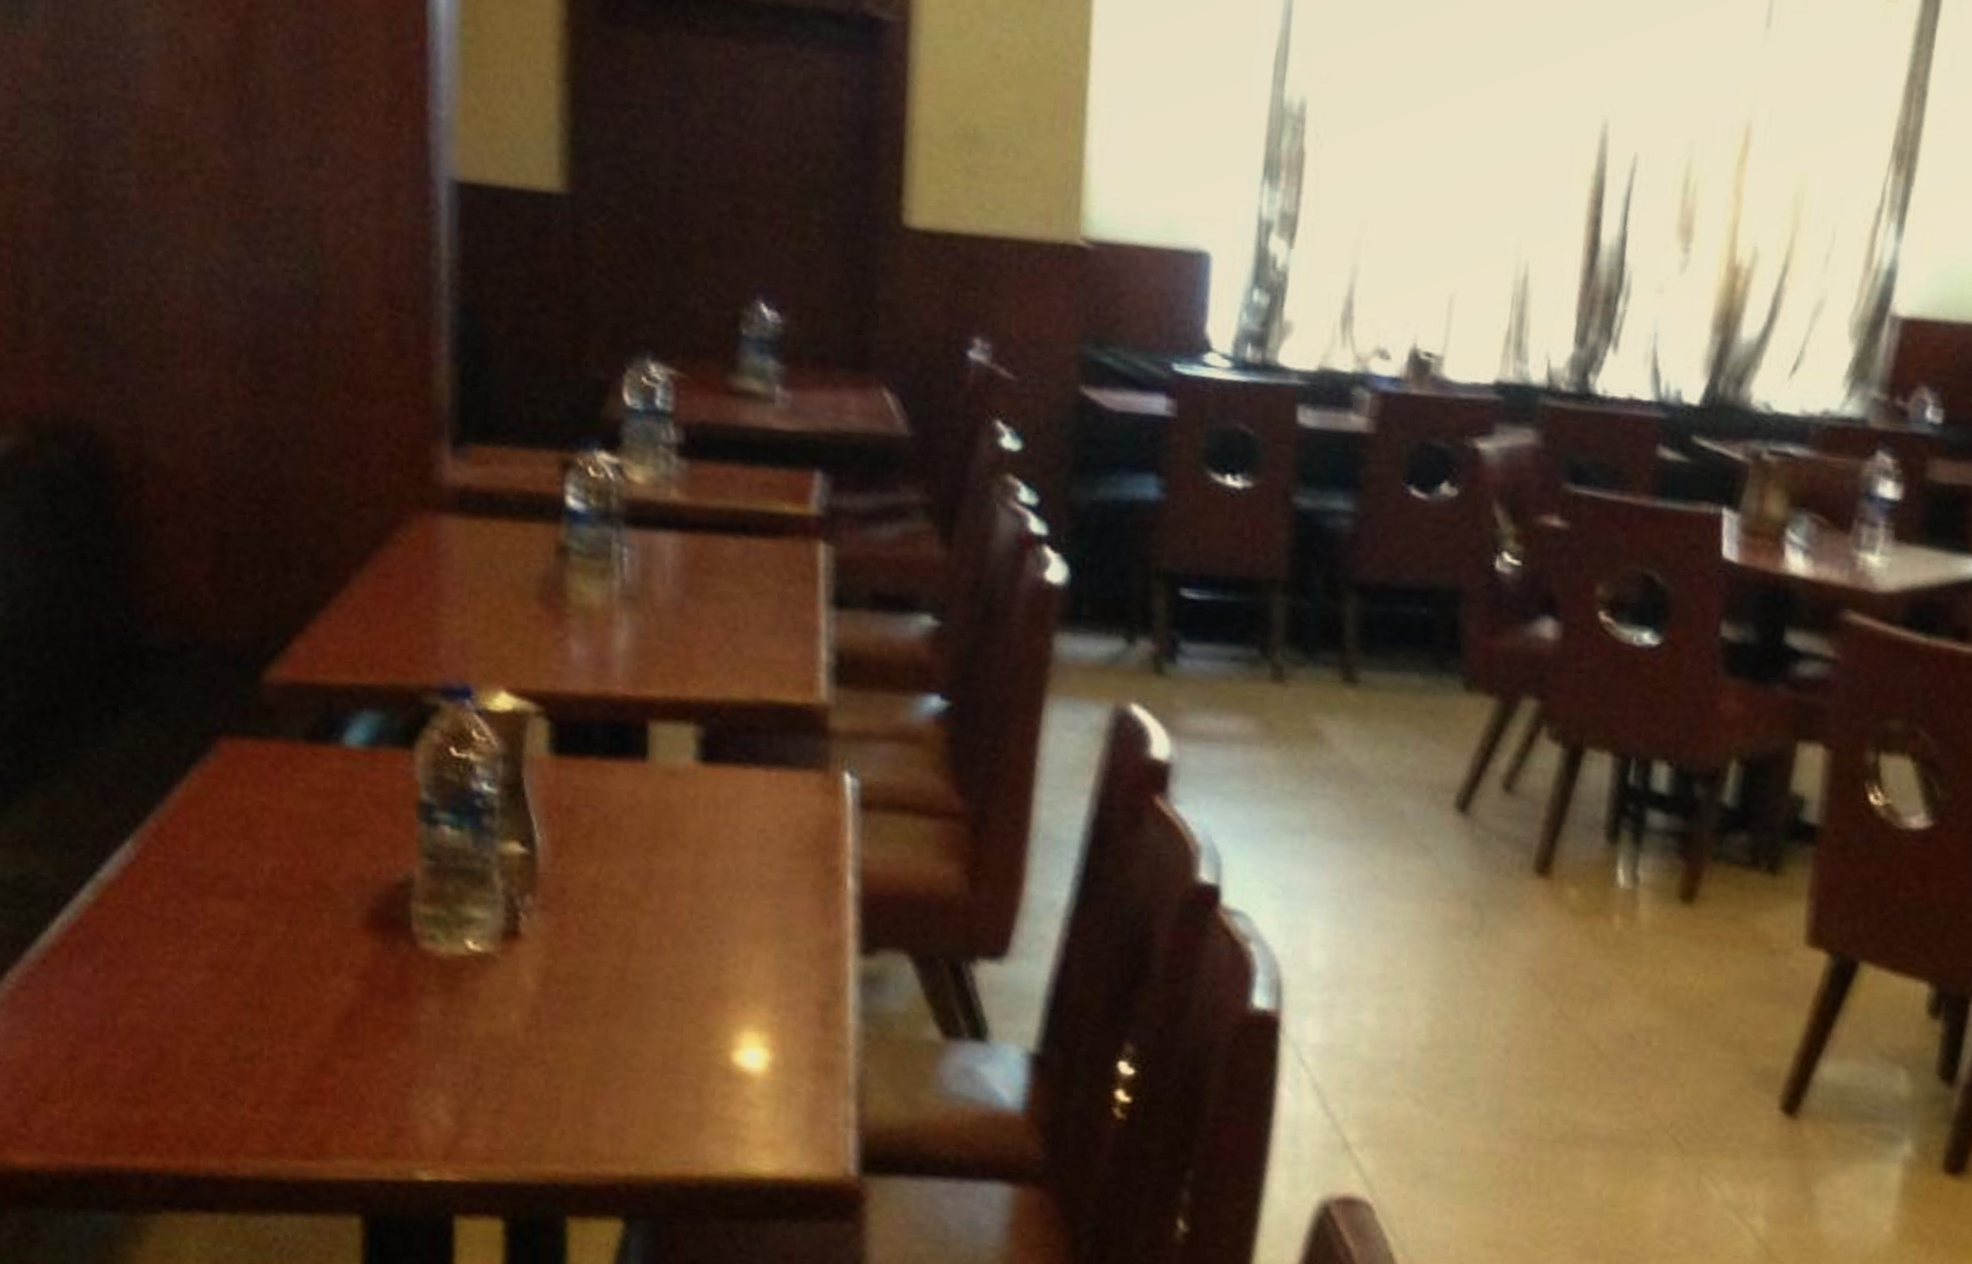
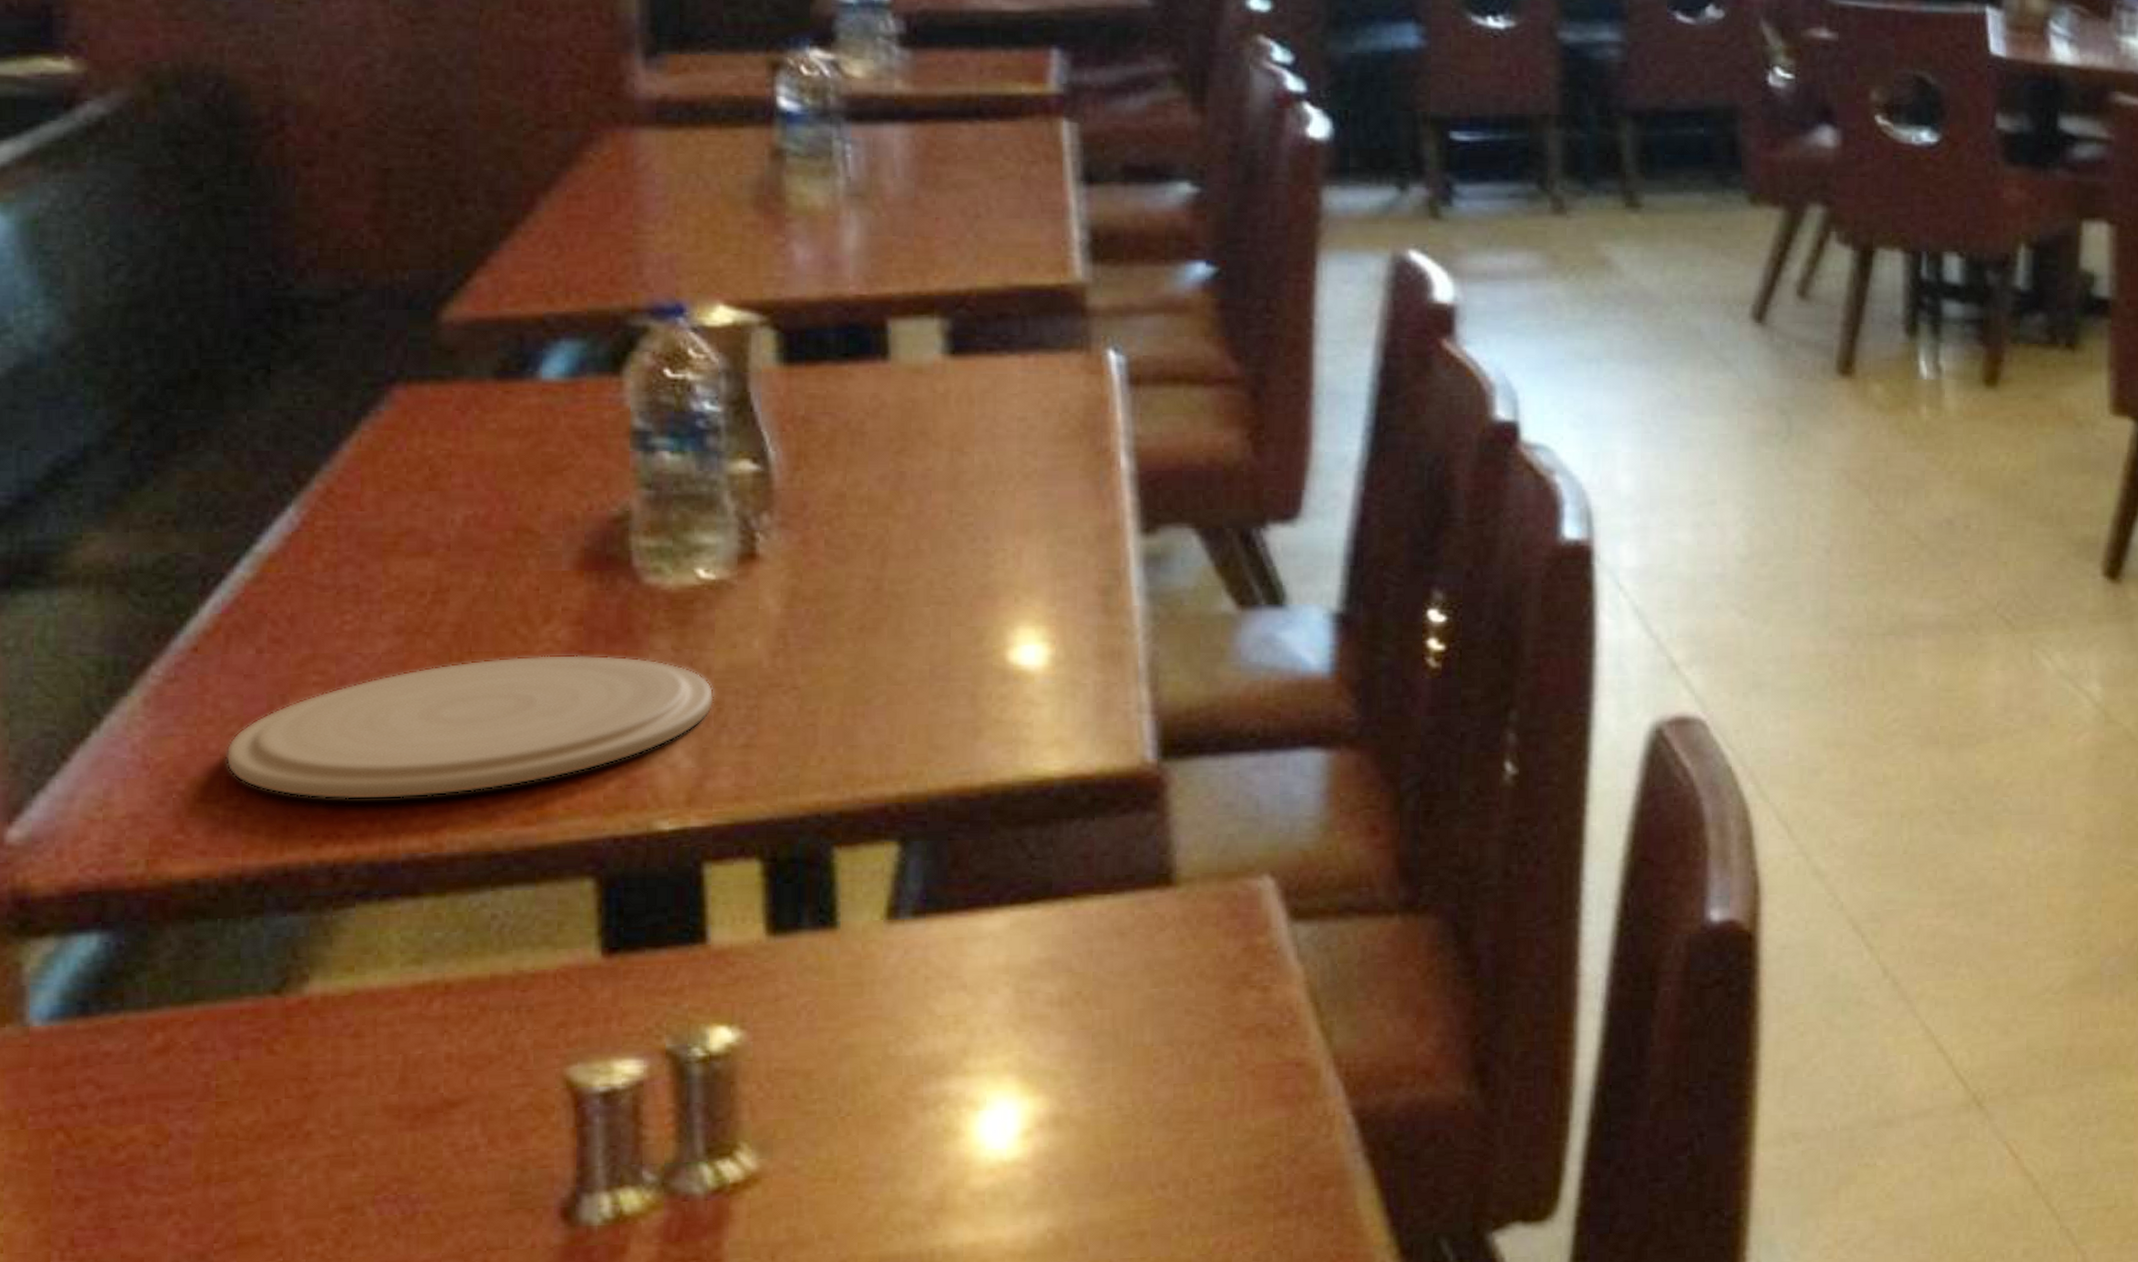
plate: none [63,1001,474,1123] -> present [225,654,714,800]

